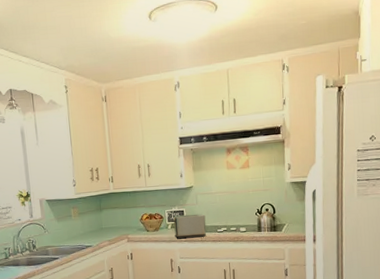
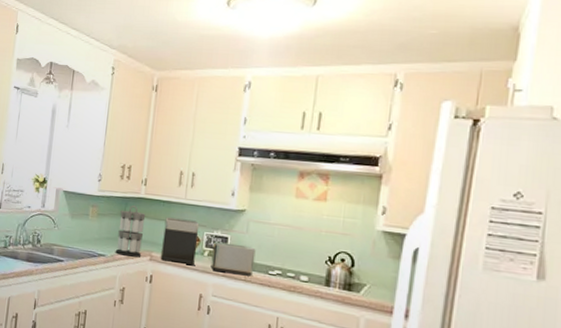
spice rack: none [97,200,120,243] -> present [115,205,146,257]
coffee maker: none [133,202,162,241] -> present [160,217,200,266]

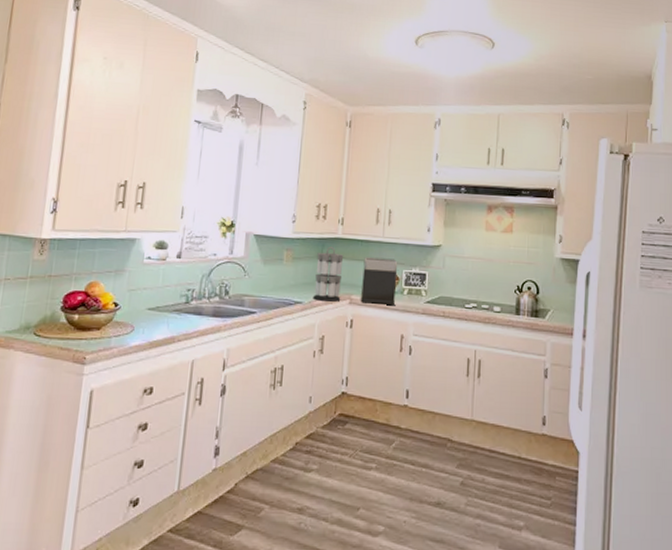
toaster: present [210,241,256,276] -> none [409,279,452,312]

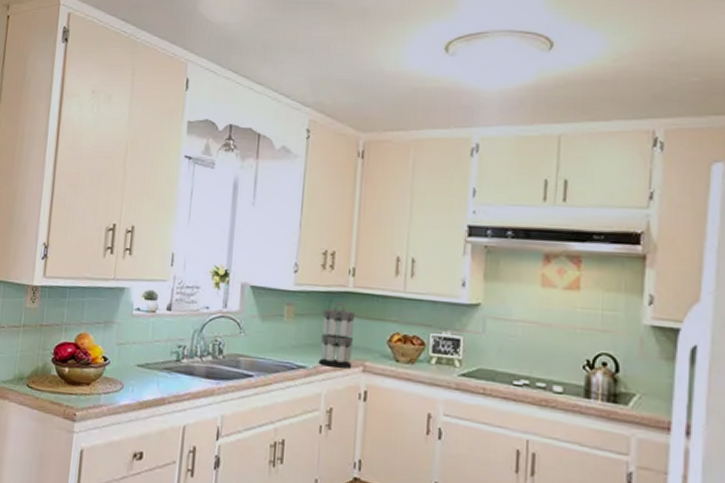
coffee maker: present [360,257,398,306] -> none [375,316,424,378]

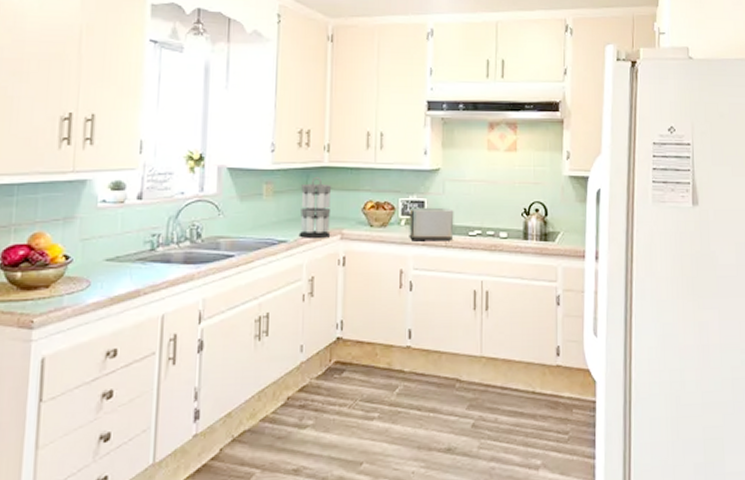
toaster: none [438,345,496,389] -> present [406,207,454,241]

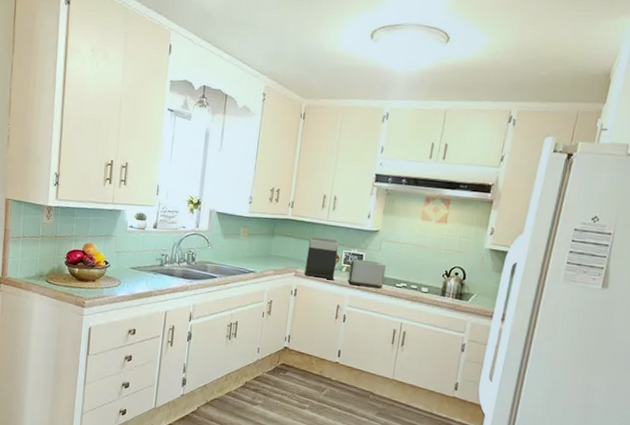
spice rack: present [298,177,332,238] -> none [264,226,292,273]
coffee maker: none [352,186,393,239] -> present [304,237,339,281]

